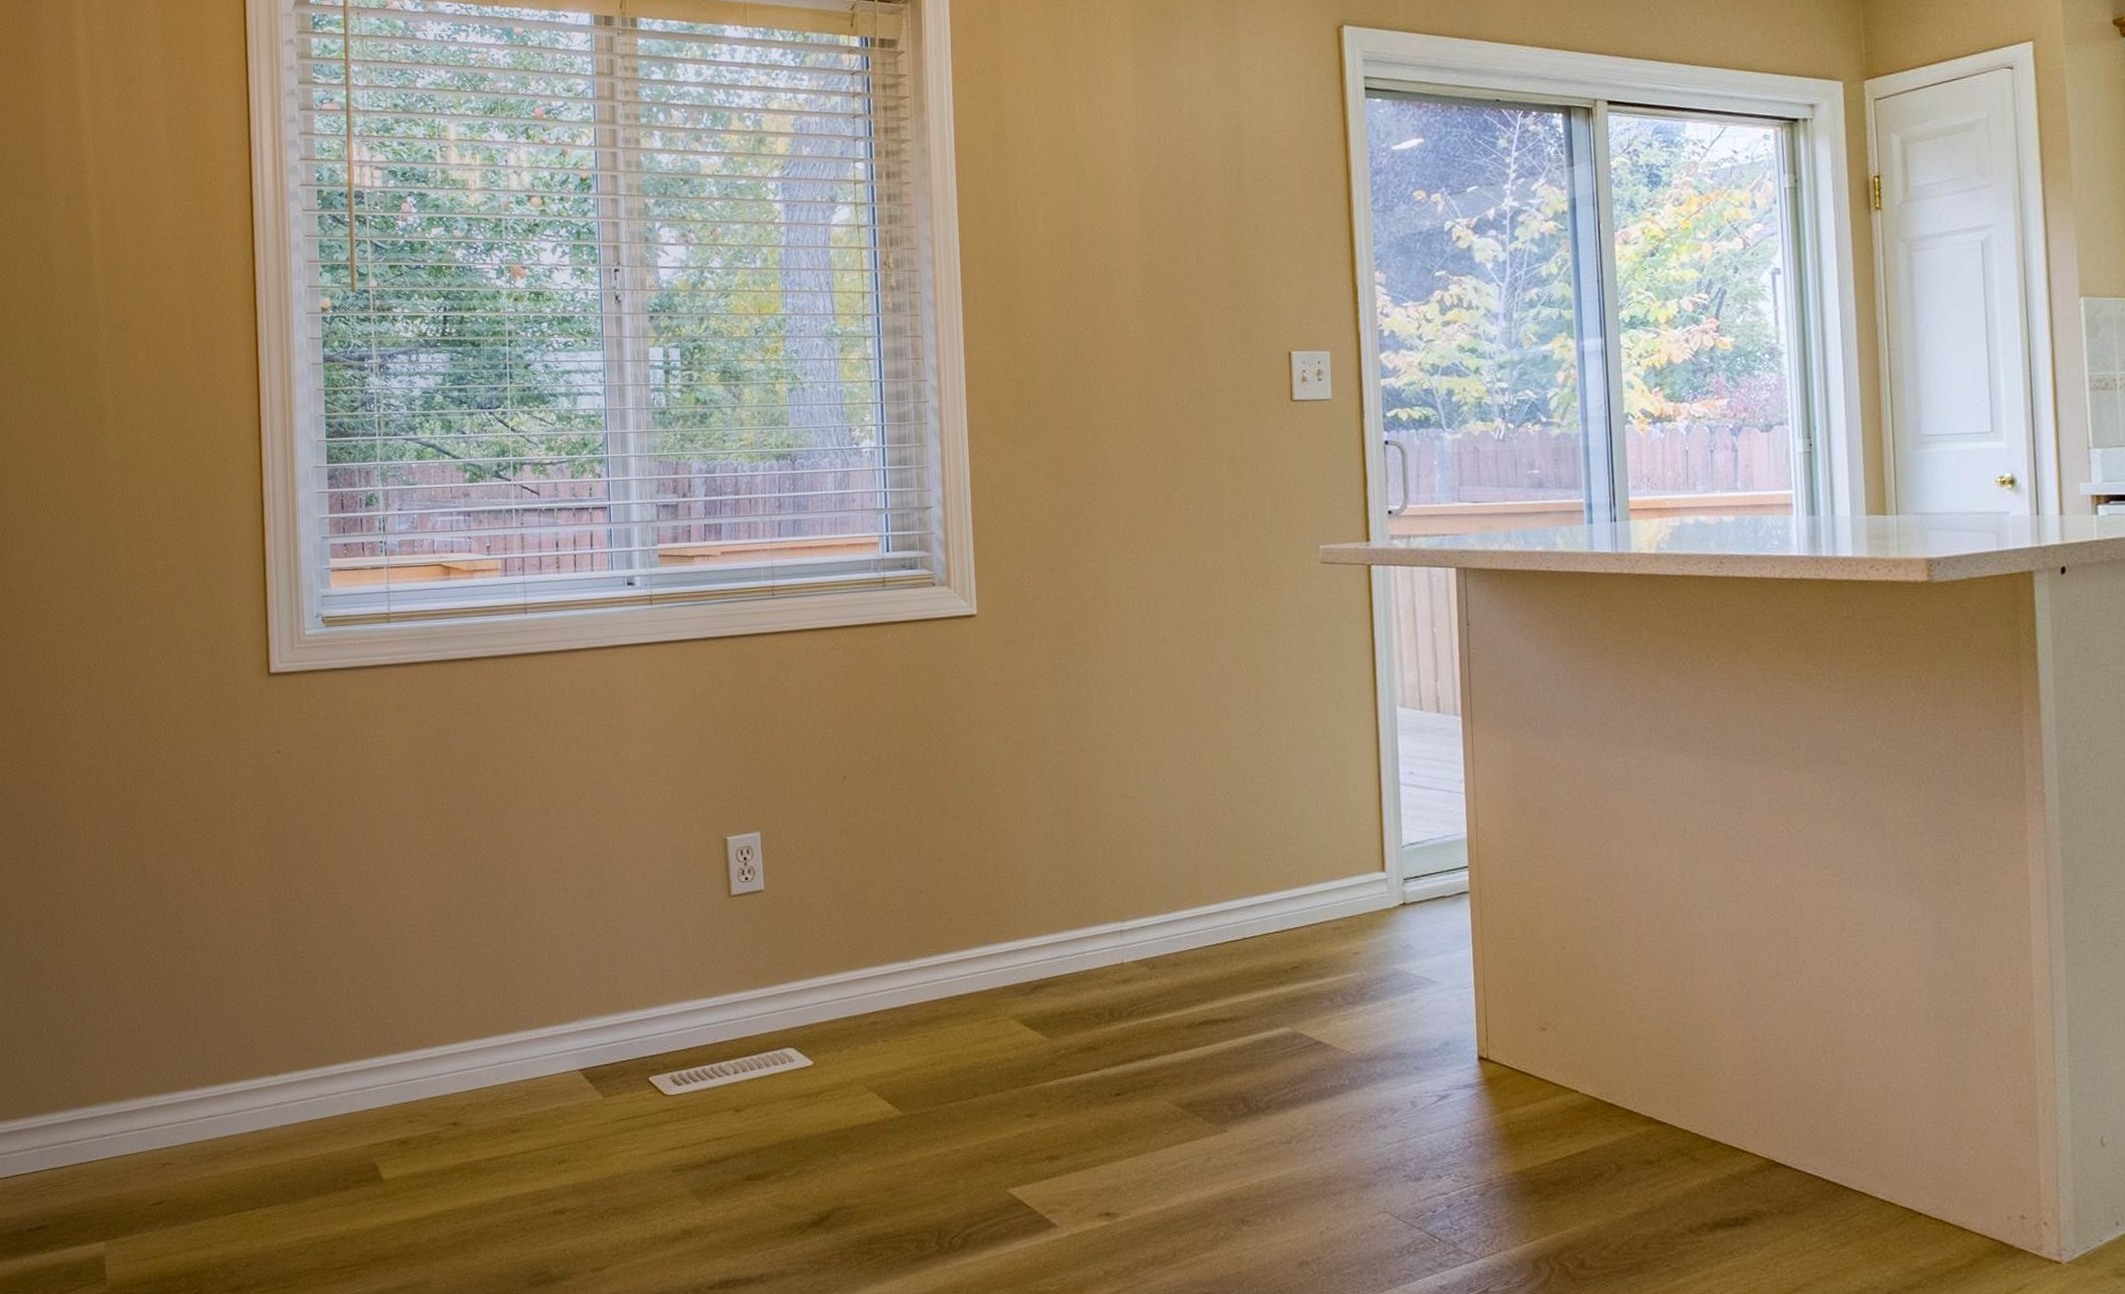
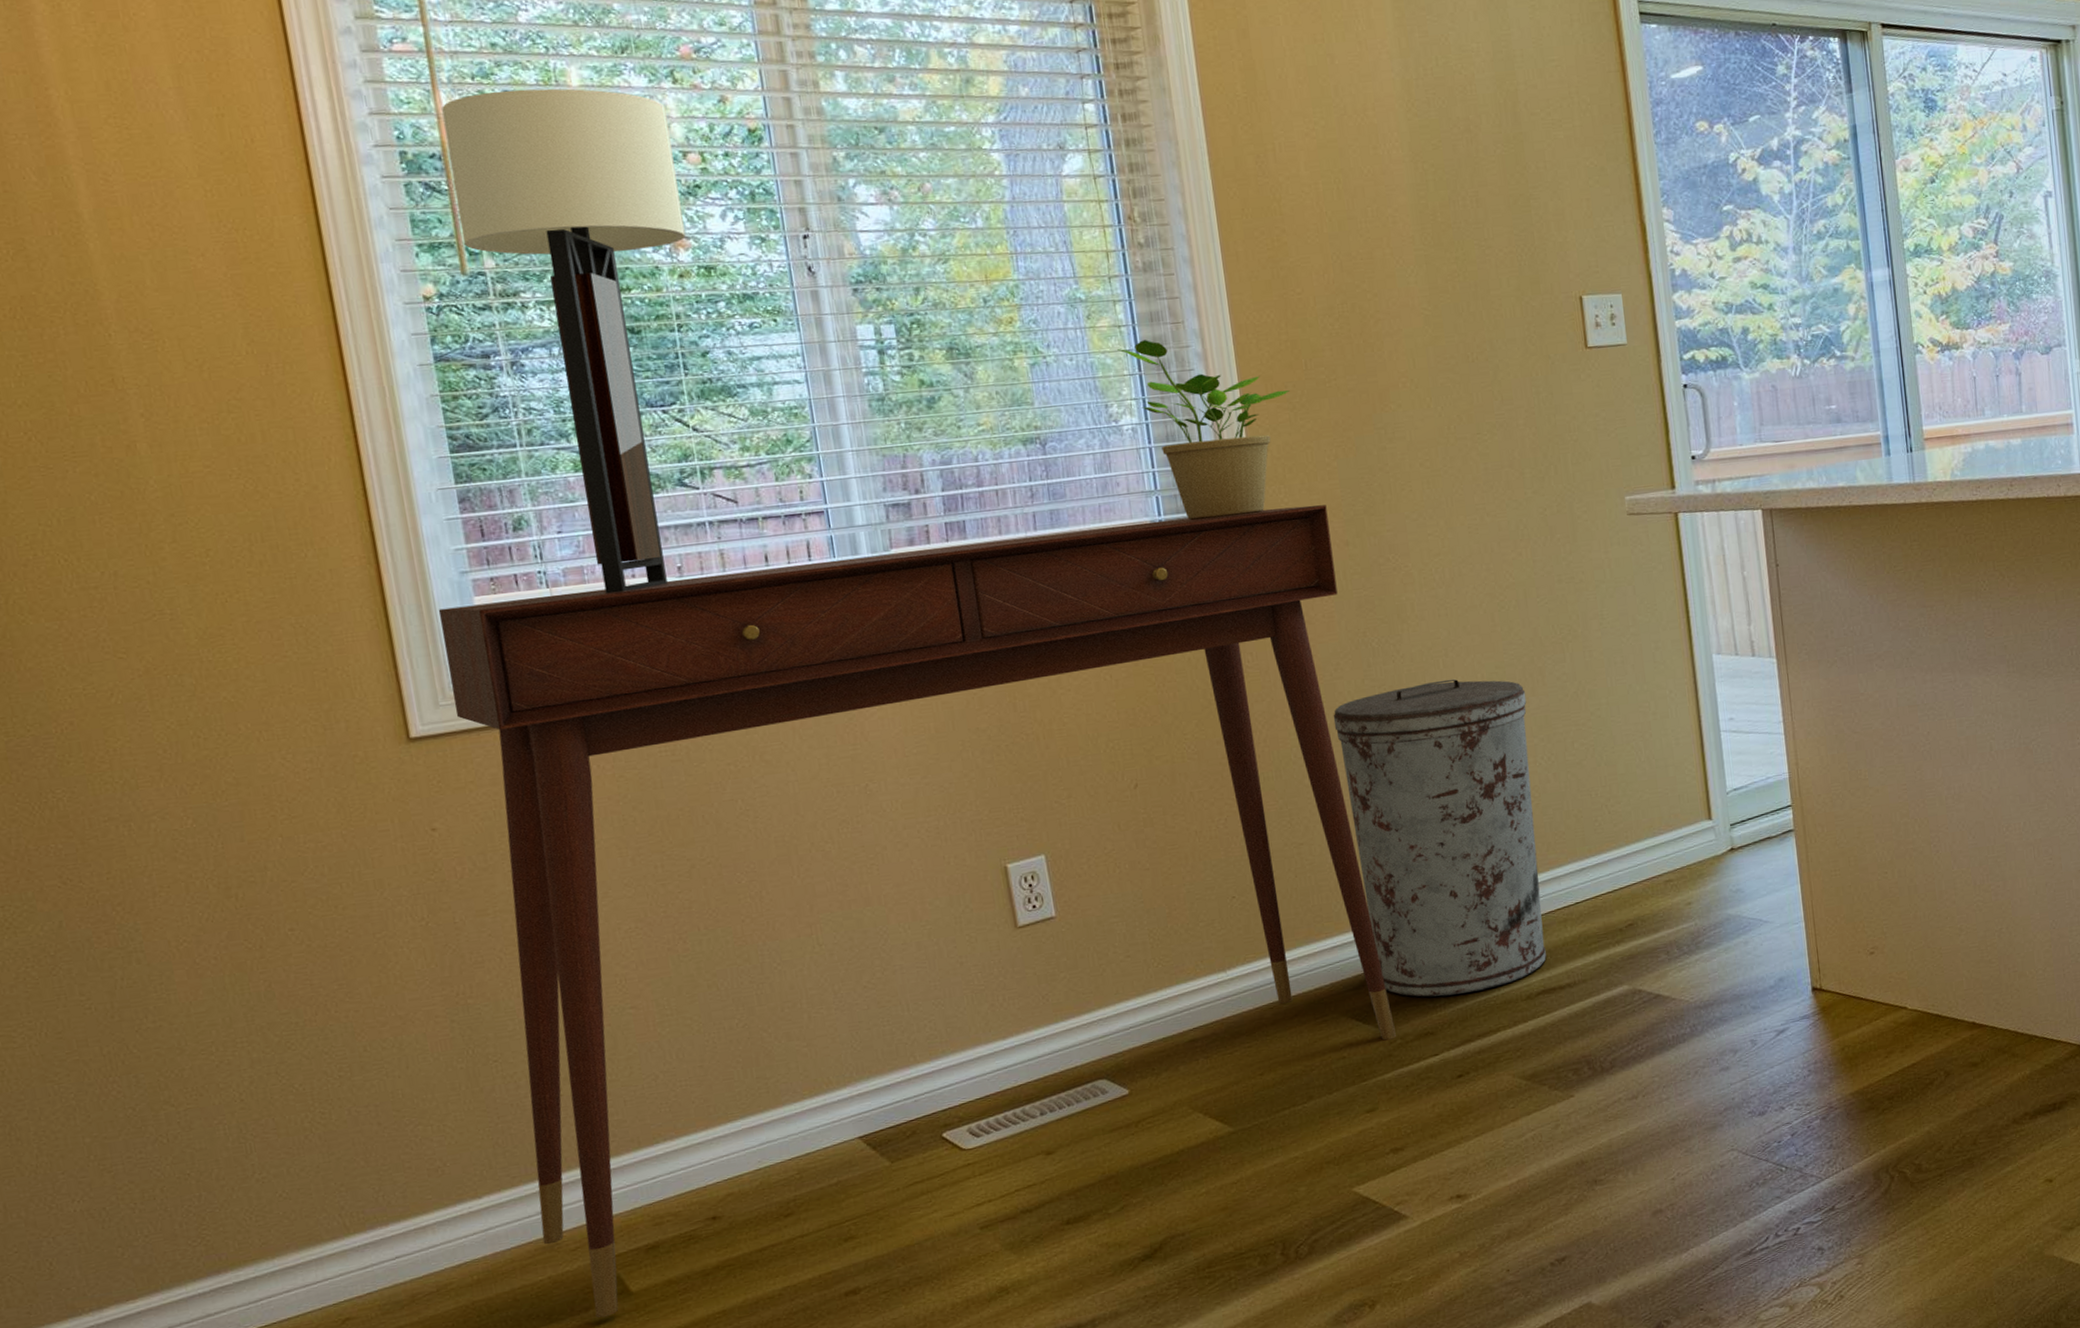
desk: none [302,532,1060,1198] -> present [438,505,1396,1318]
table lamp: none [352,141,523,565] -> present [442,88,686,594]
potted plant: none [864,373,1012,538] -> present [1117,340,1289,520]
trash can: none [1026,706,1211,1013] -> present [1333,679,1547,997]

